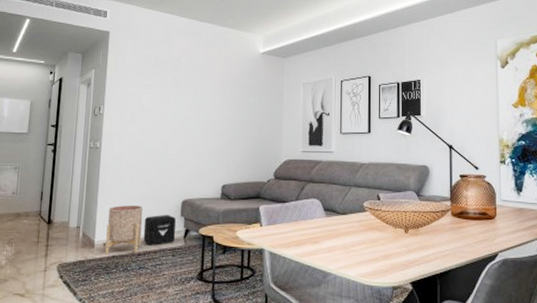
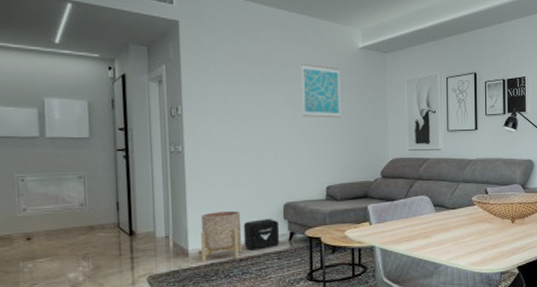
wall art: none [205,68,241,119] -> present [301,64,341,118]

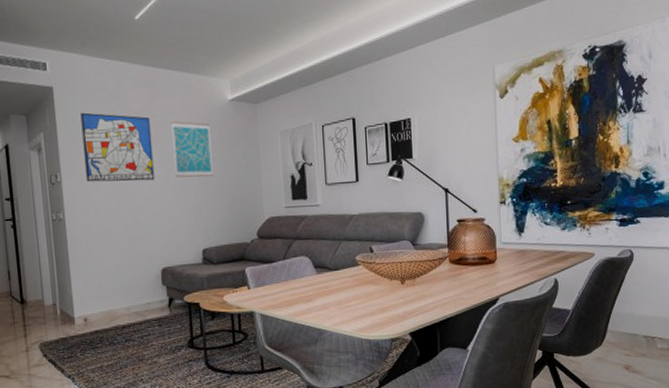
planter: present [200,211,242,263] -> none [83,277,124,331]
wall art: none [207,48,282,118] -> present [80,112,155,182]
air purifier: present [243,218,280,251] -> none [123,284,160,317]

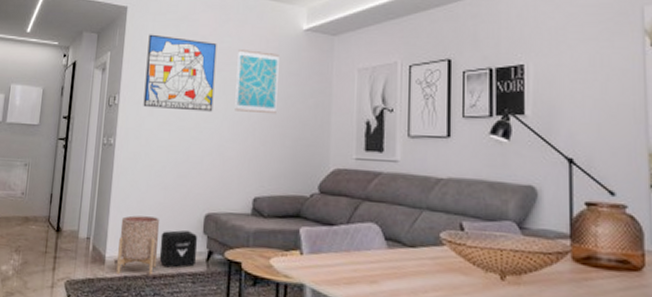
planter: none [83,277,124,331] -> present [116,215,159,275]
air purifier: none [123,284,160,317] -> present [159,230,198,268]

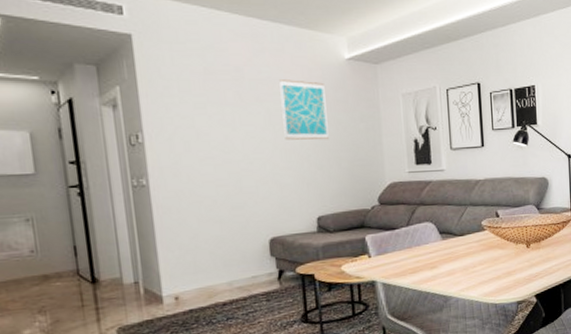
planter: present [116,215,159,275] -> none [174,250,225,310]
wall art: present [143,34,217,112] -> none [167,65,261,144]
air purifier: present [159,230,198,268] -> none [224,255,268,293]

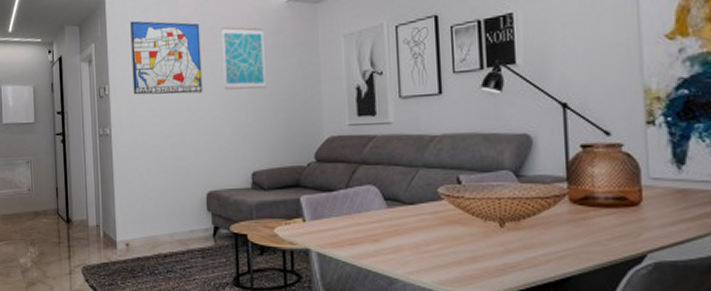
wall art: none [167,65,261,144] -> present [130,21,203,95]

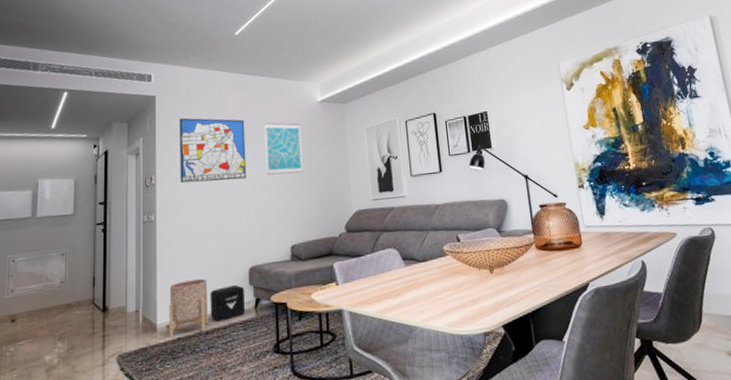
planter: none [127,200,167,257] -> present [169,279,209,339]
air purifier: none [167,209,204,246] -> present [209,284,246,322]

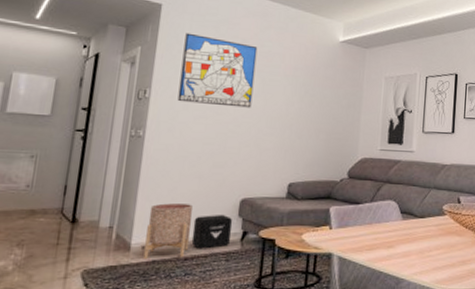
wall art: present [264,122,303,175] -> none [273,54,317,112]

